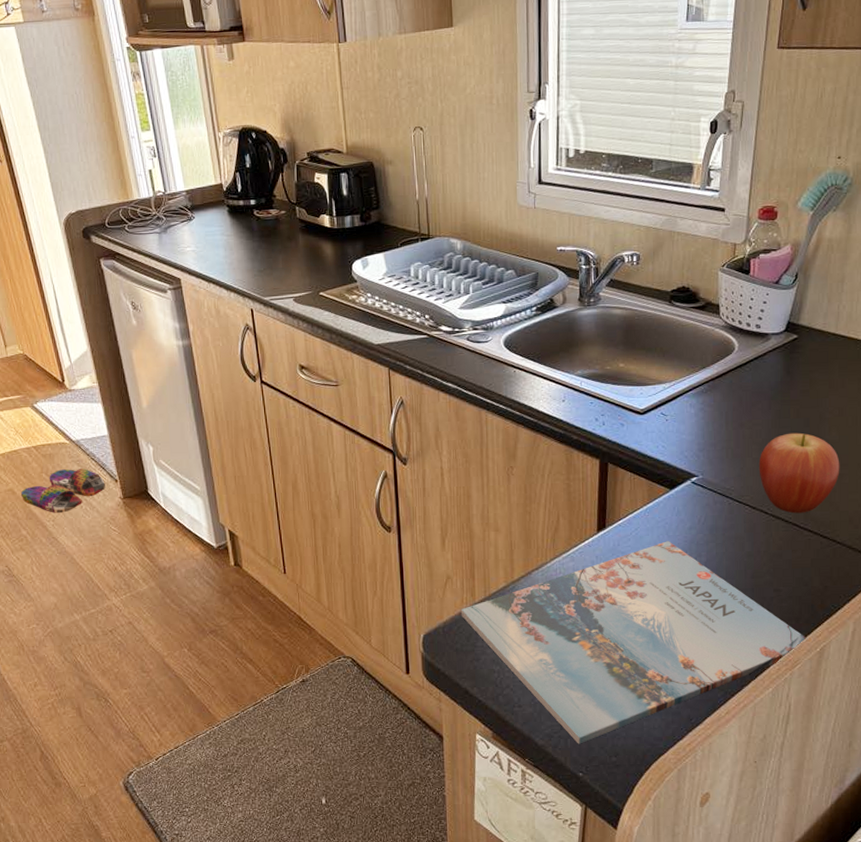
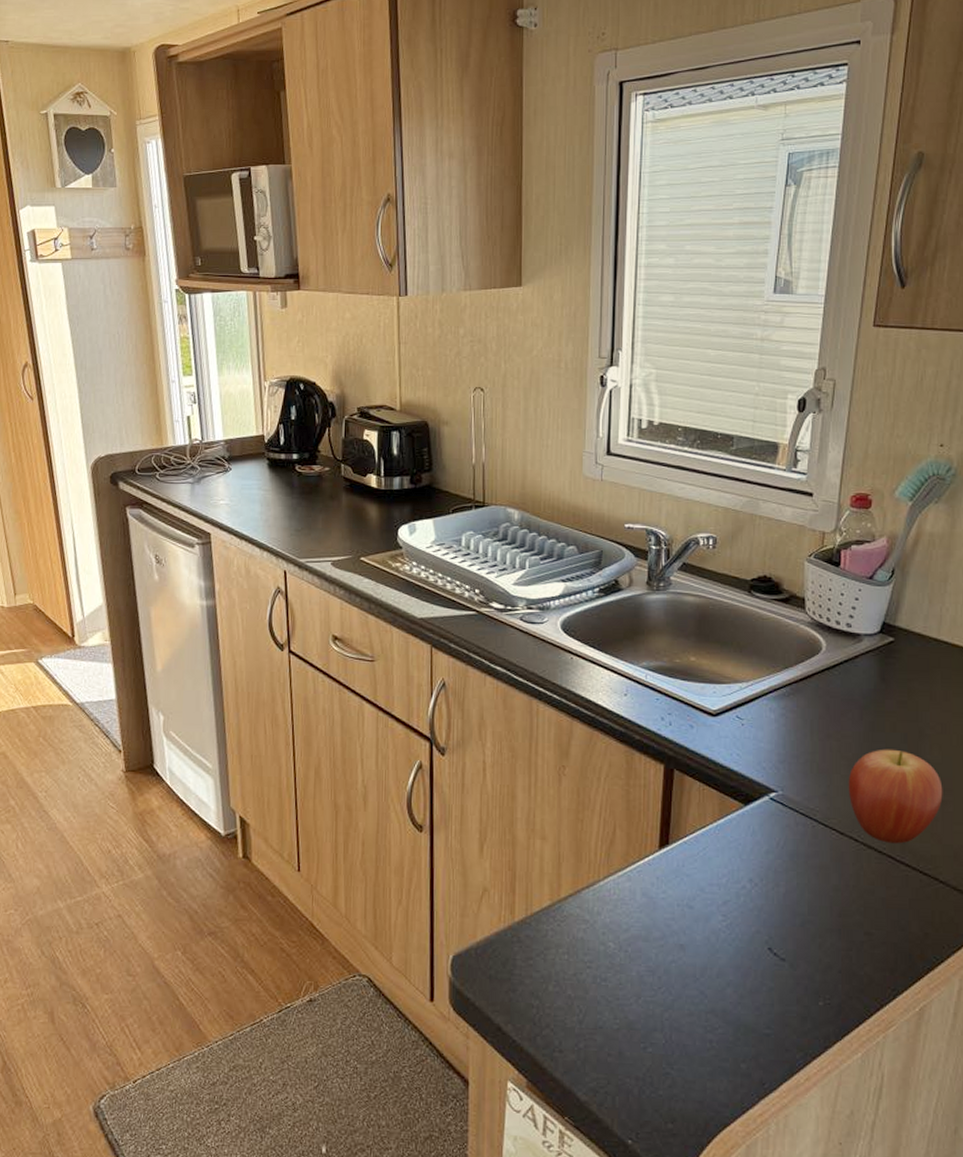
slippers: present [21,467,106,513] -> none [14,734,107,784]
magazine: present [460,541,808,744] -> none [497,865,905,1104]

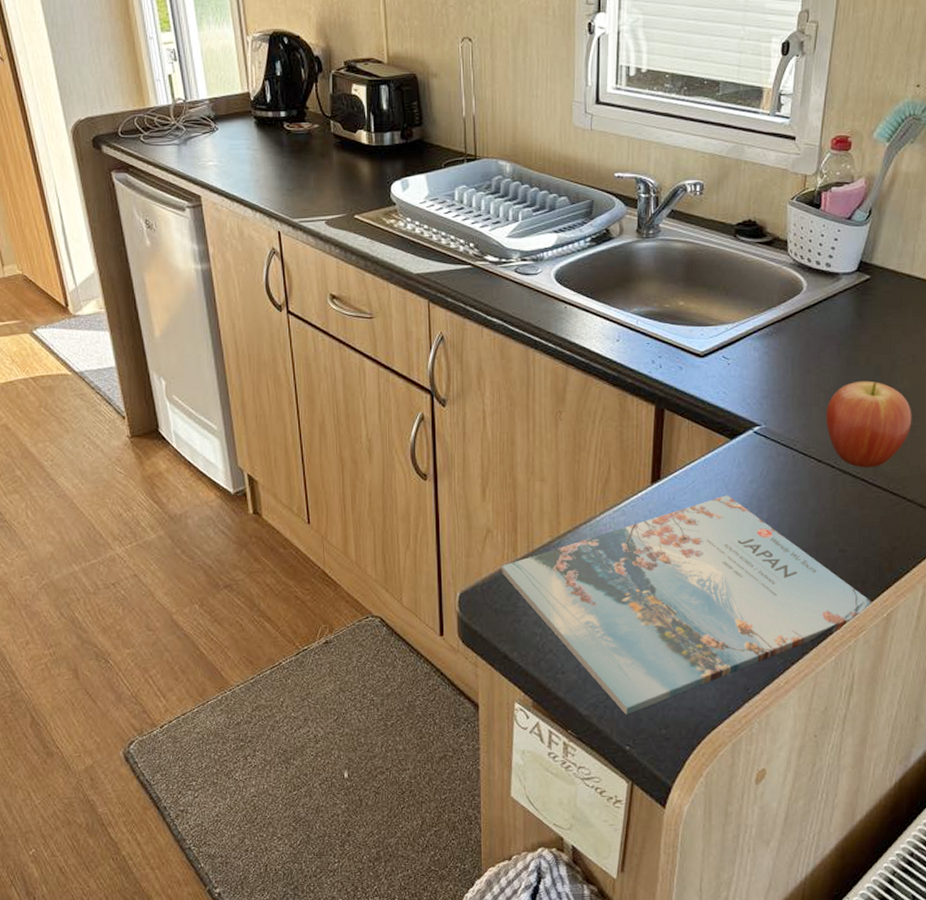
magazine: none [497,865,905,1104] -> present [501,495,874,715]

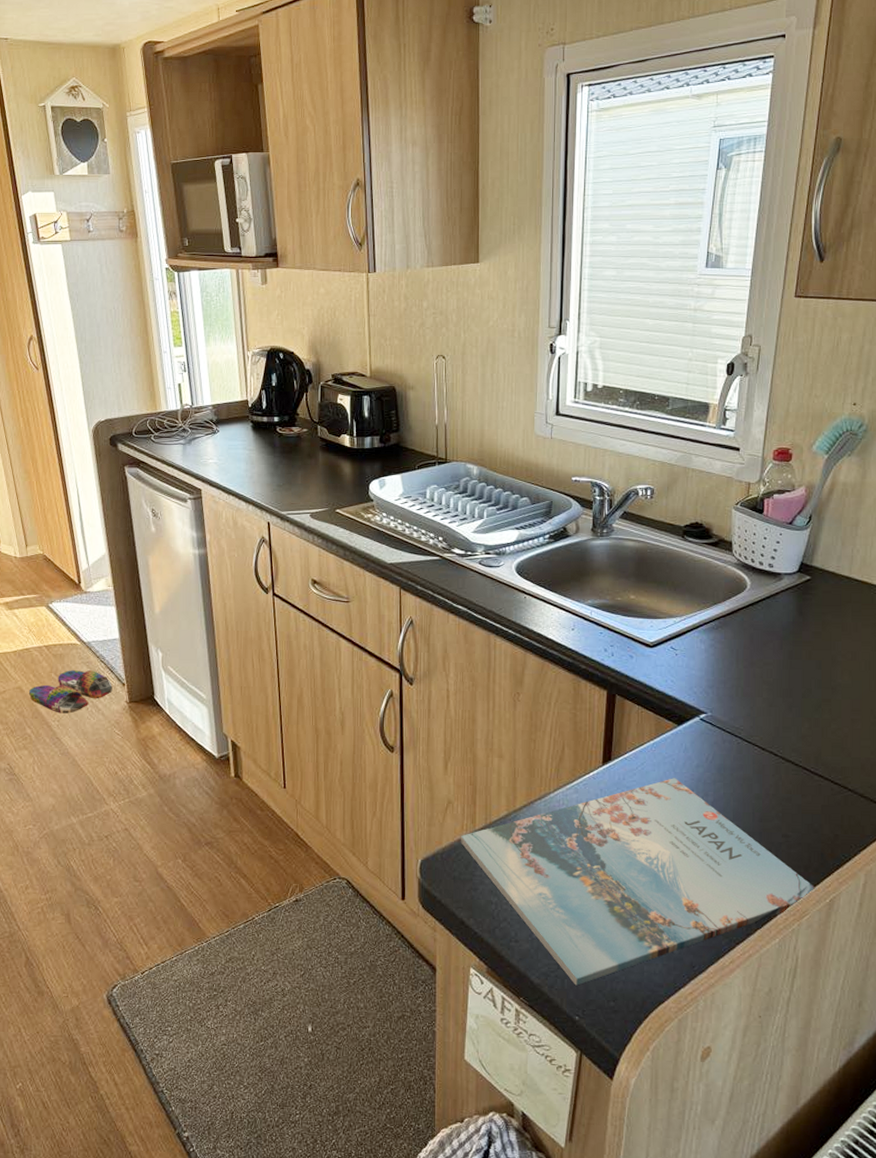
slippers: none [16,402,111,452] -> present [29,669,113,714]
fruit: present [826,380,912,468] -> none [769,674,852,757]

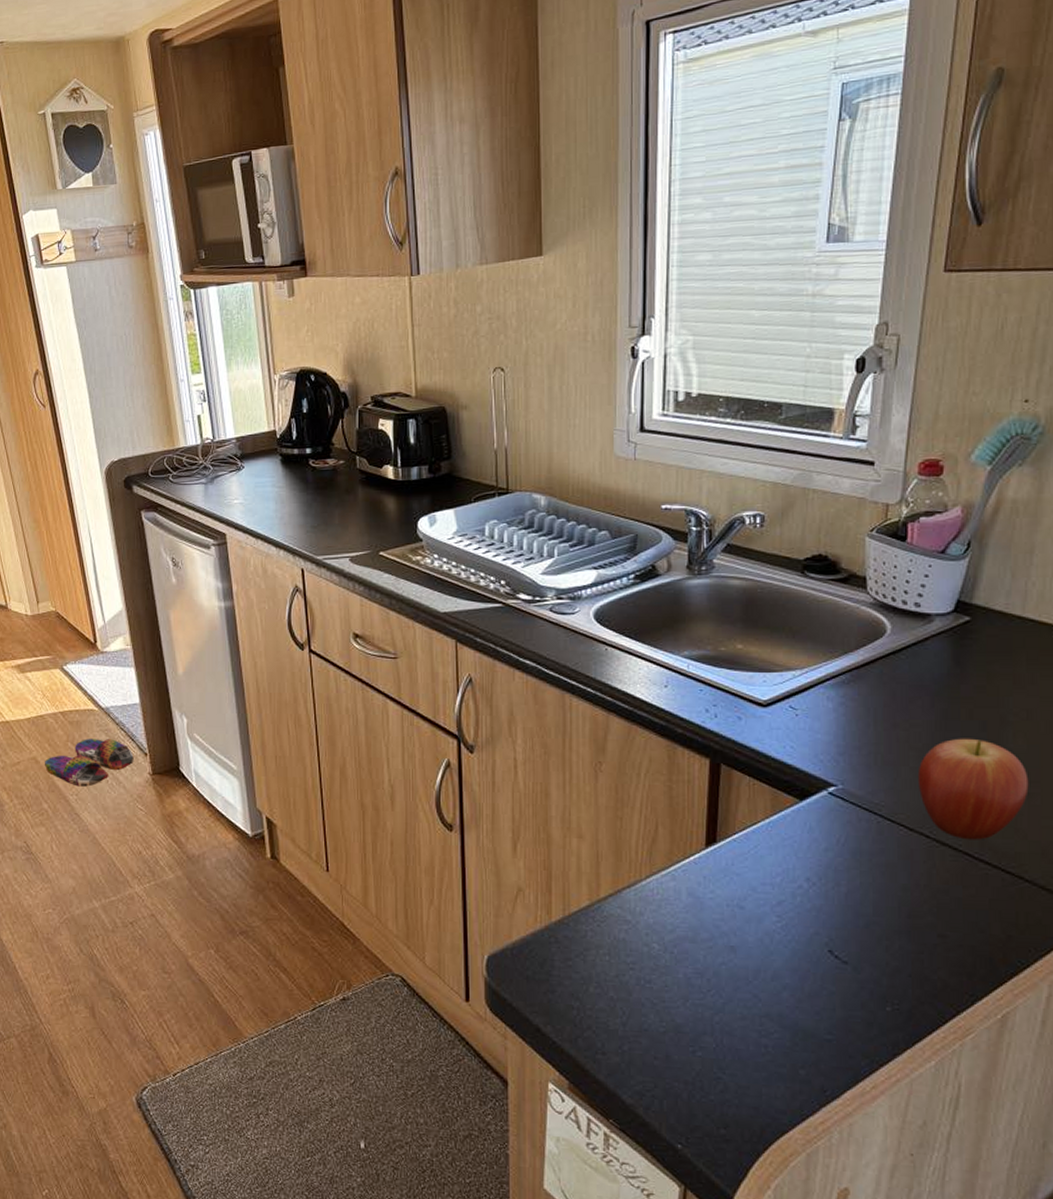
magazine: present [460,778,817,986] -> none [533,864,985,1108]
fruit: none [769,674,852,757] -> present [917,738,1029,840]

